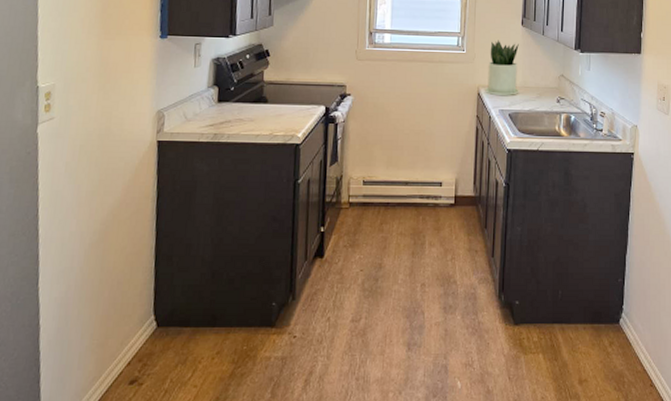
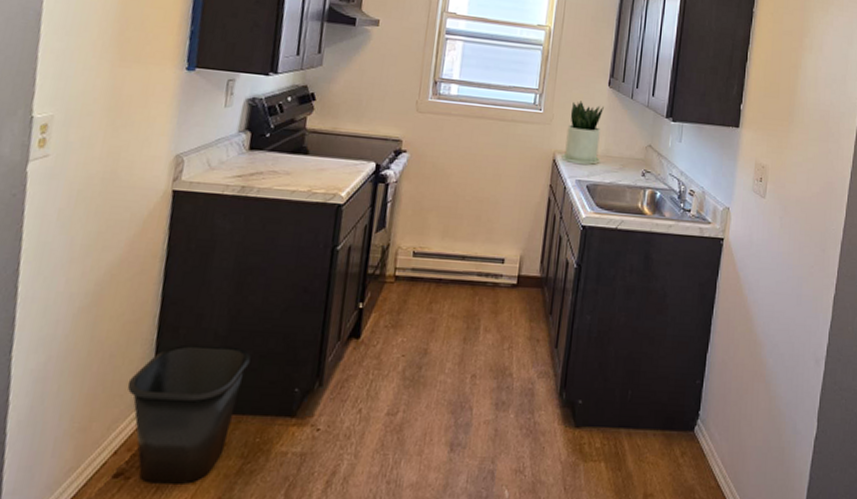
waste bin: none [134,270,235,388] -> present [127,344,252,484]

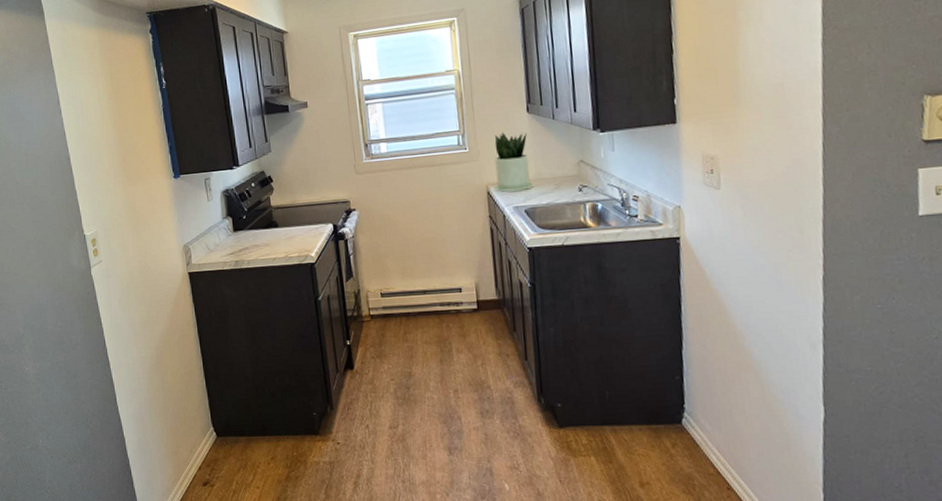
waste bin: present [127,344,252,484] -> none [195,385,276,489]

